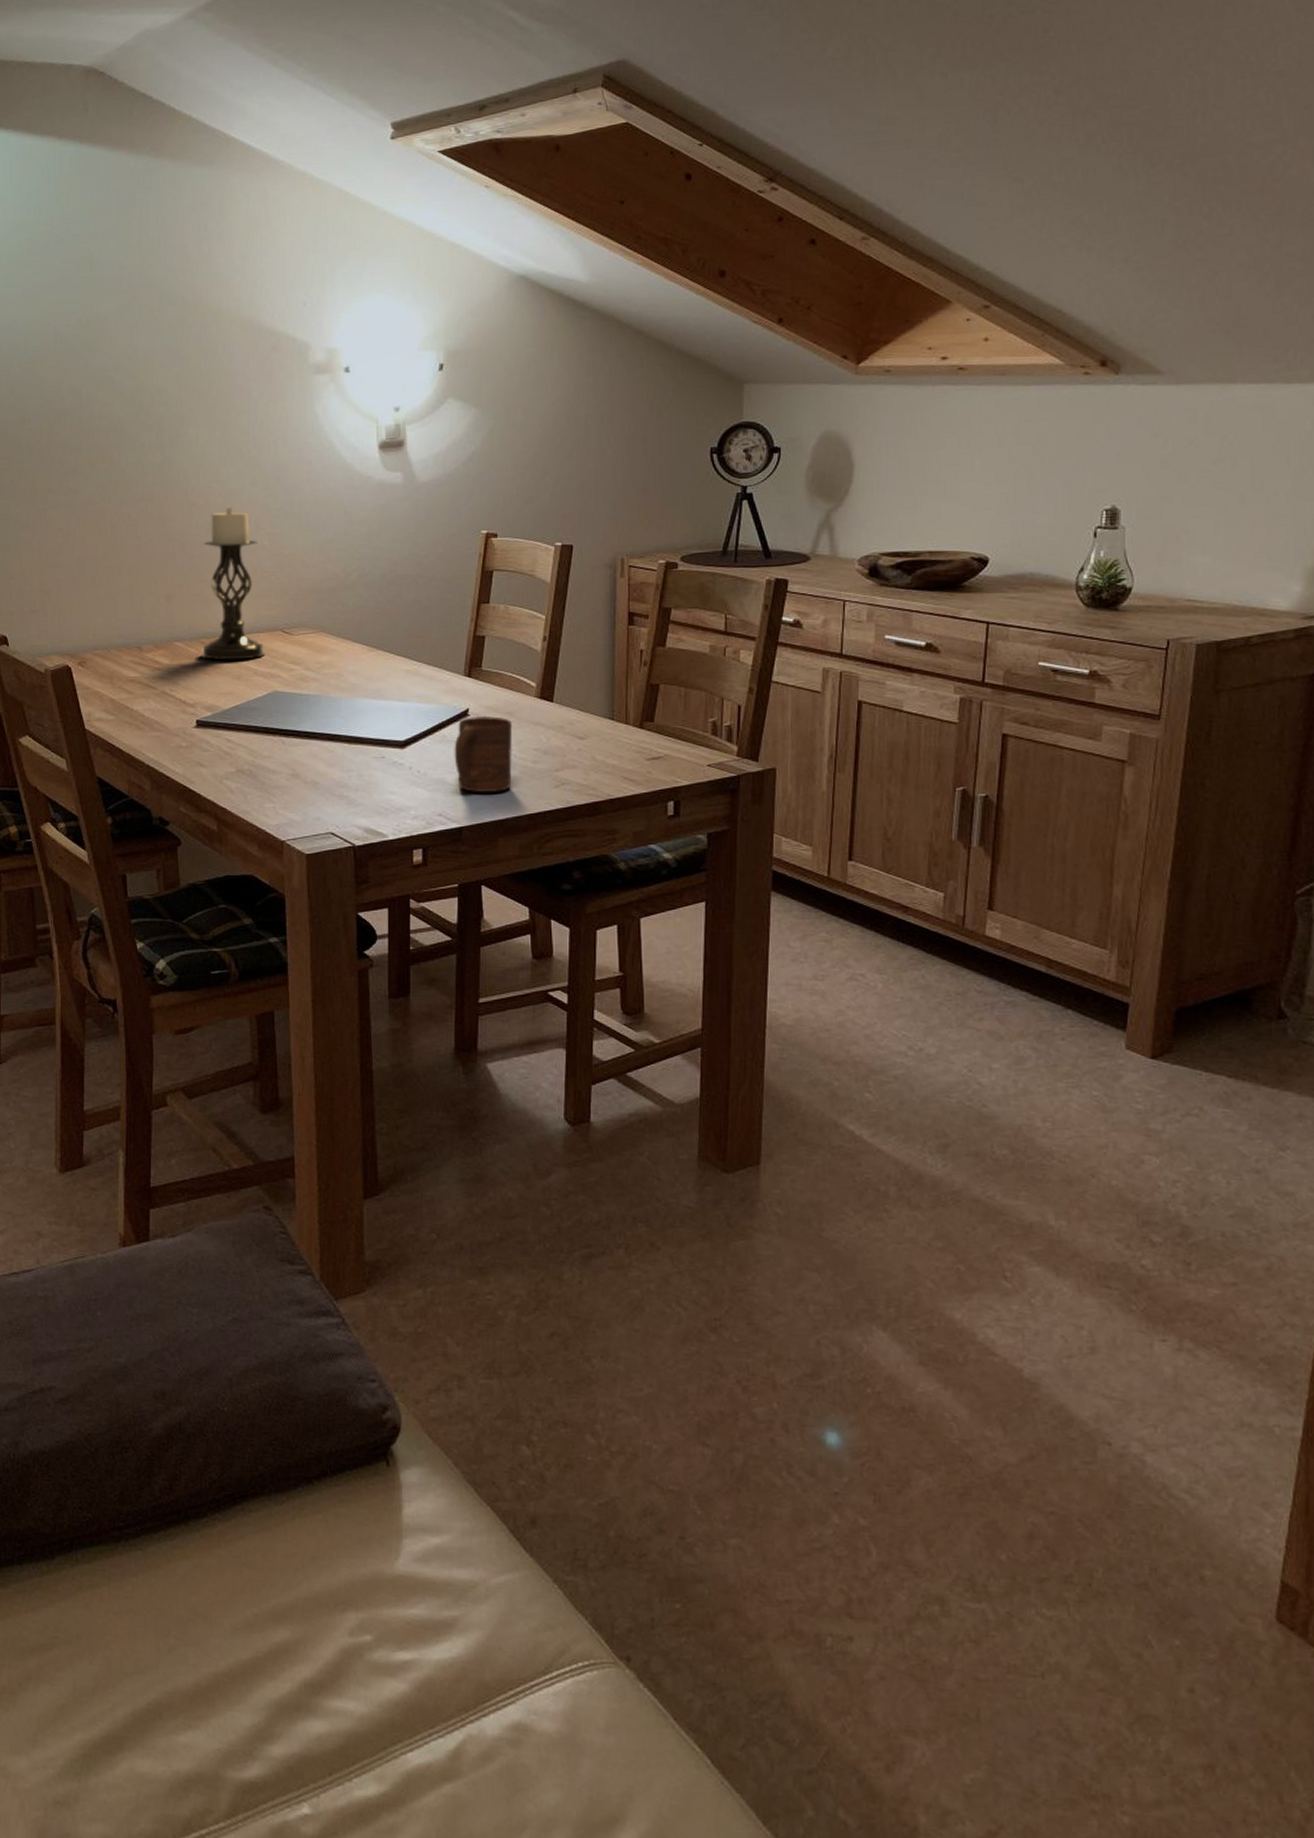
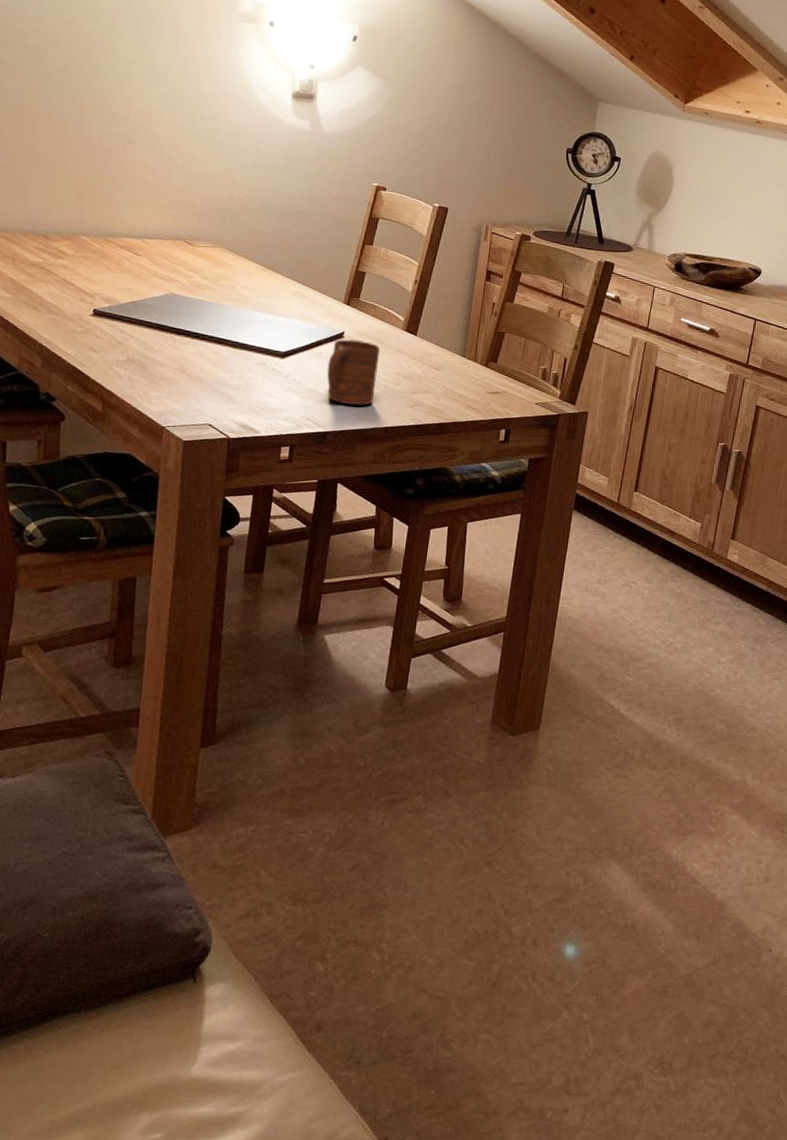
candle holder: present [201,507,265,661] -> none [105,123,171,262]

